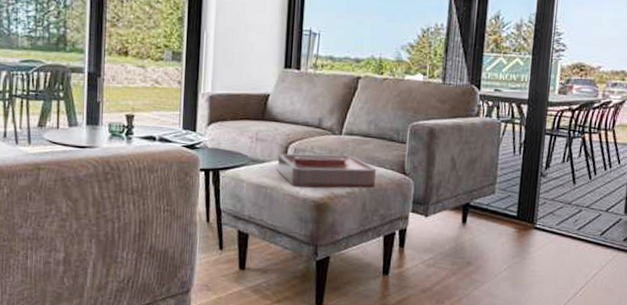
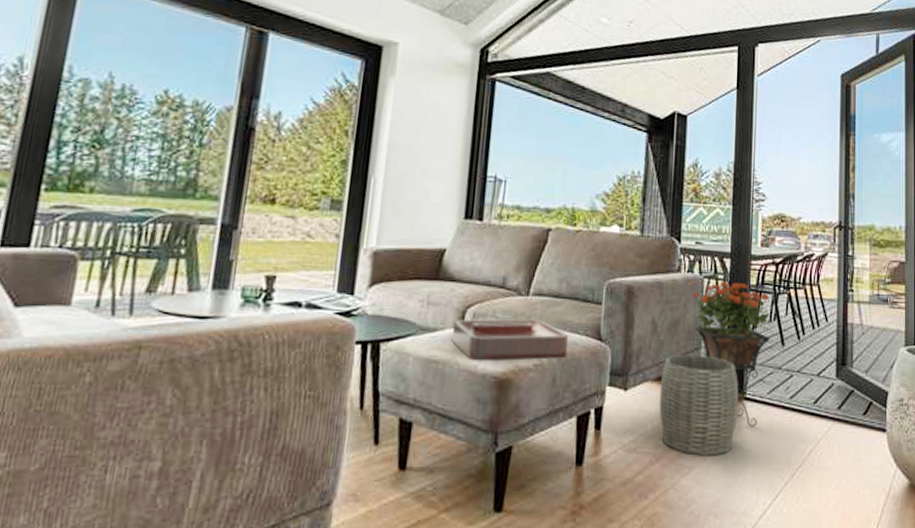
woven basket: none [456,188,530,274] -> present [659,354,739,456]
potted flower: none [490,125,566,253] -> present [693,281,773,428]

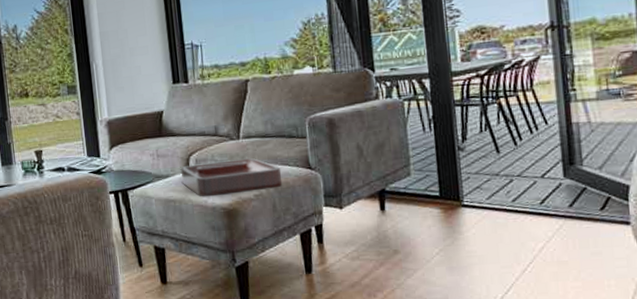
woven basket: present [659,354,739,456] -> none [373,171,457,259]
potted flower: present [693,281,773,428] -> none [395,99,484,231]

